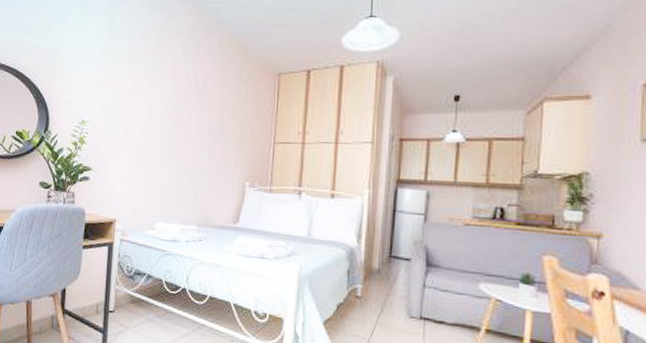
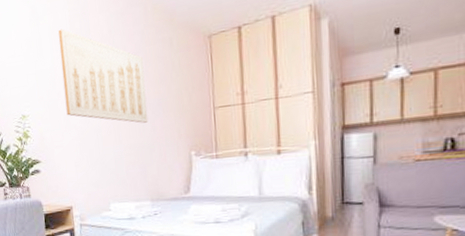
wall art: none [127,45,211,147] -> present [58,29,149,123]

